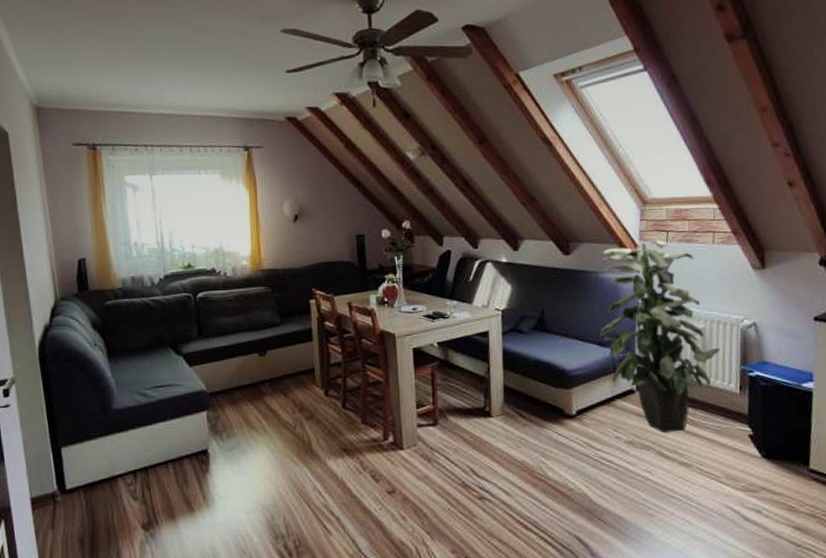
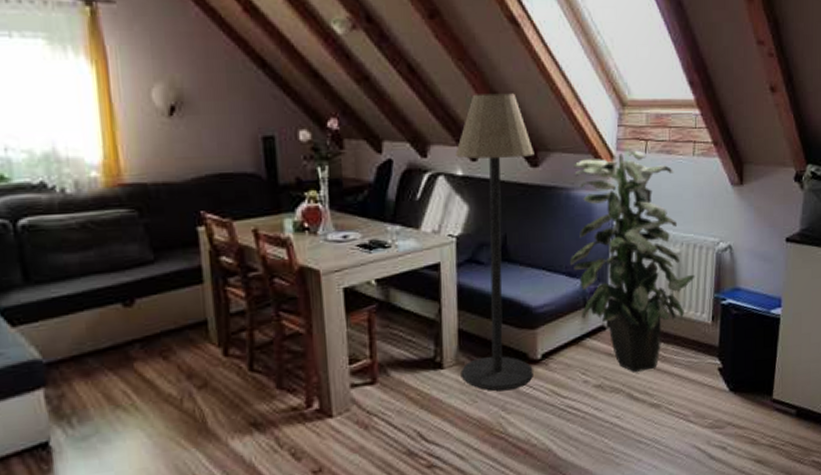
floor lamp: none [501,197,569,440] -> present [455,93,535,391]

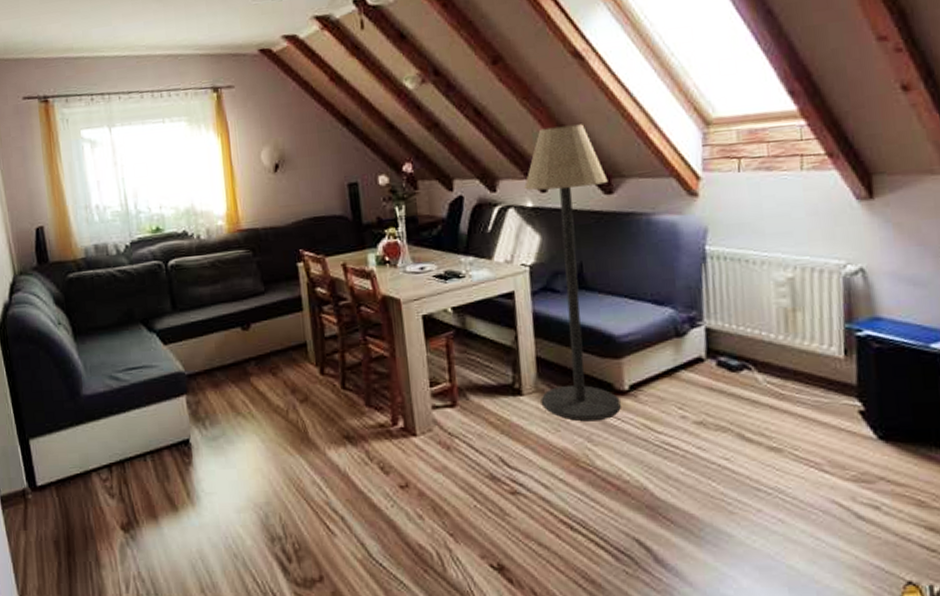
indoor plant: present [569,150,695,372] -> none [653,169,816,410]

